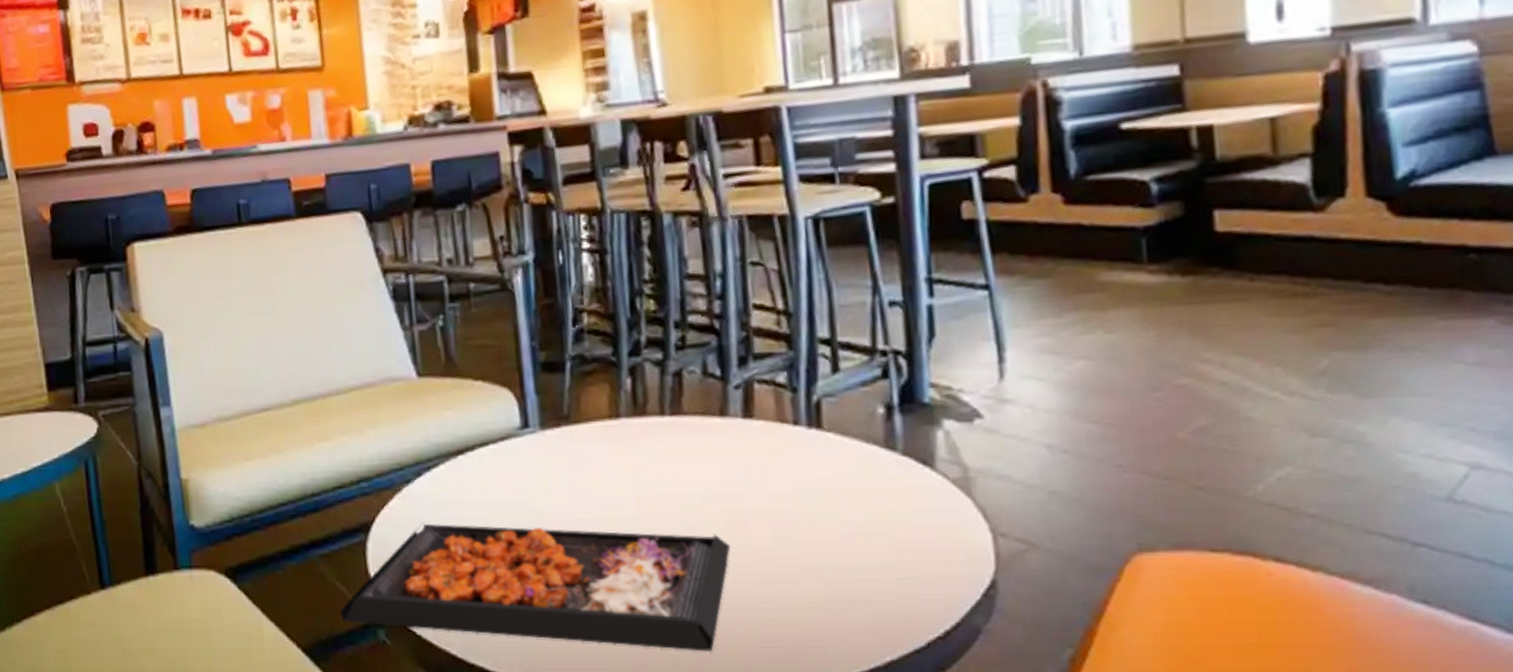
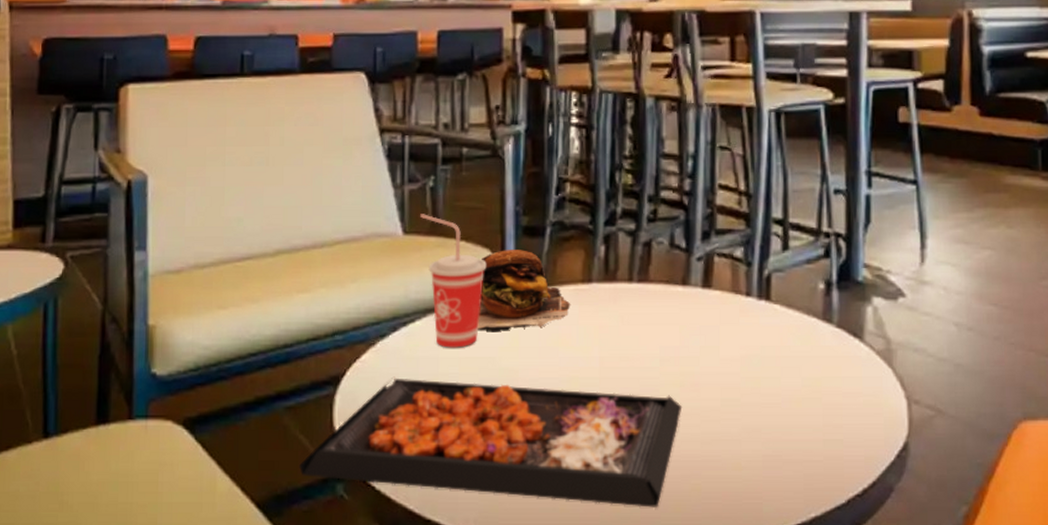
beverage cup: none [433,355,507,492] -> present [420,214,487,348]
burger: none [499,387,600,474] -> present [476,250,571,332]

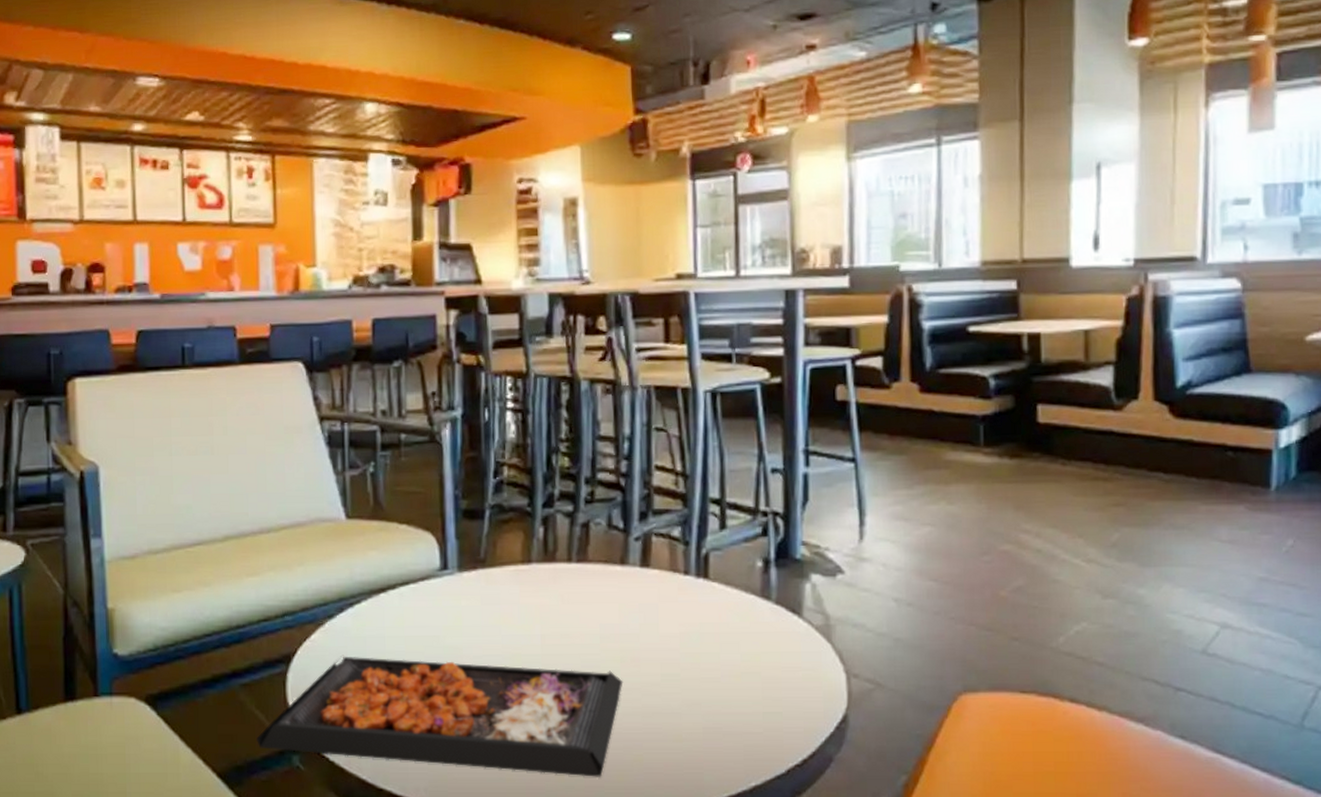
beverage cup: present [420,214,487,348] -> none [362,499,428,627]
burger: present [476,250,571,332] -> none [420,532,512,612]

